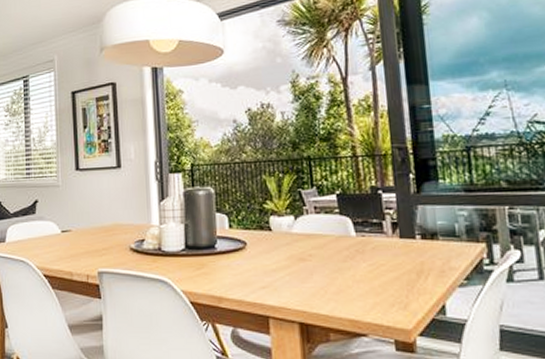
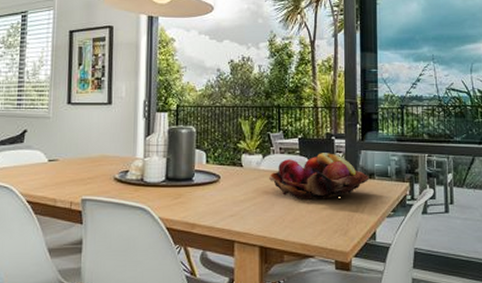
fruit basket: none [303,210,432,267] -> present [268,153,370,199]

